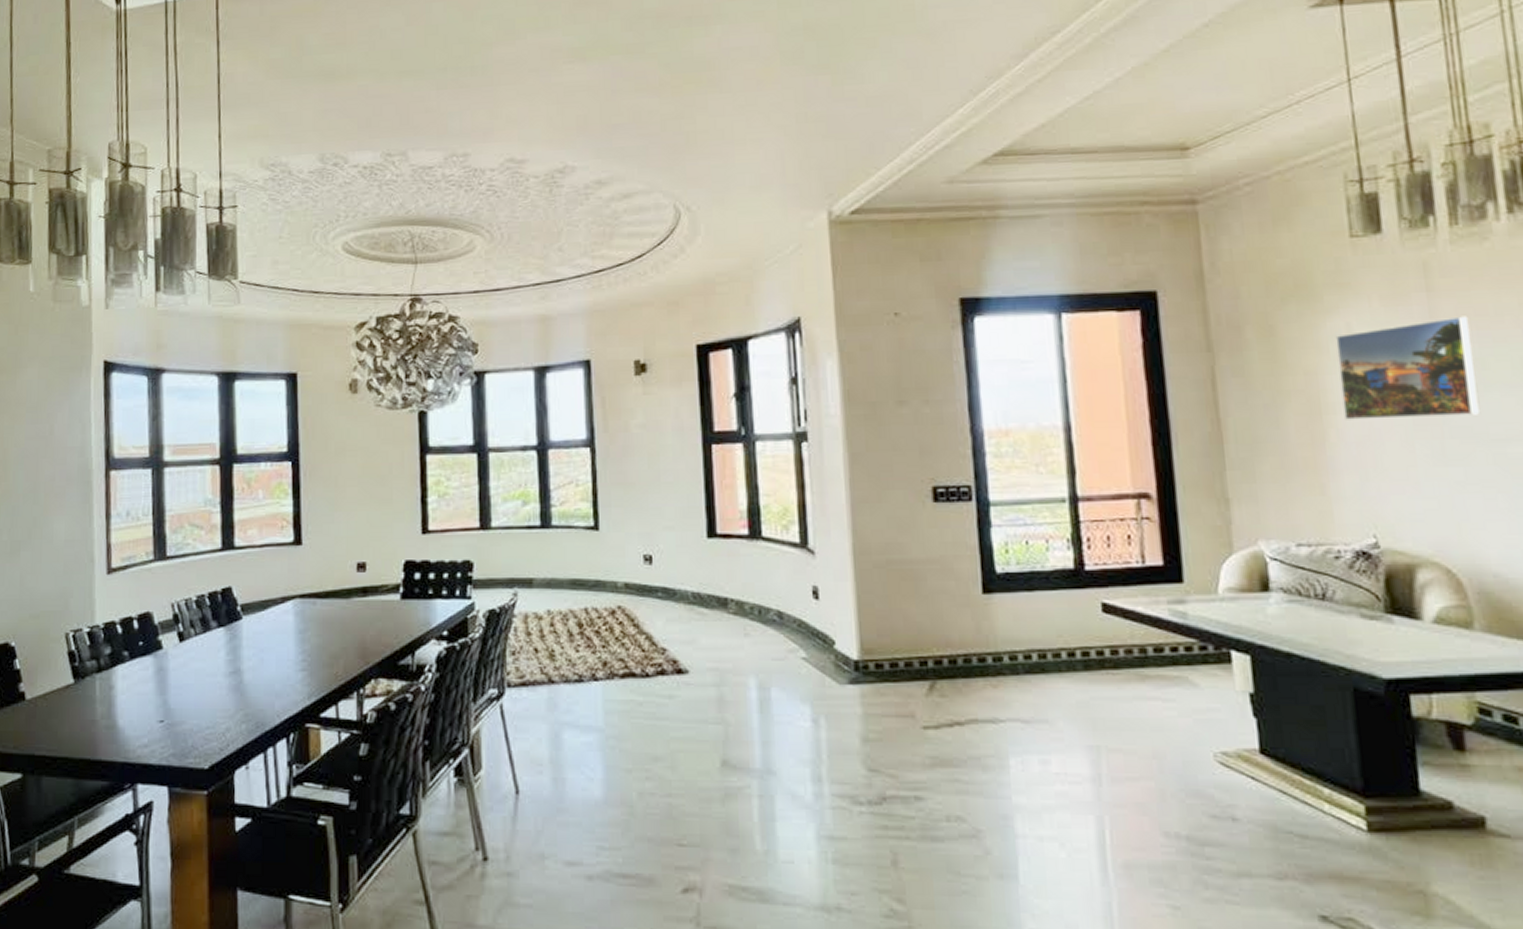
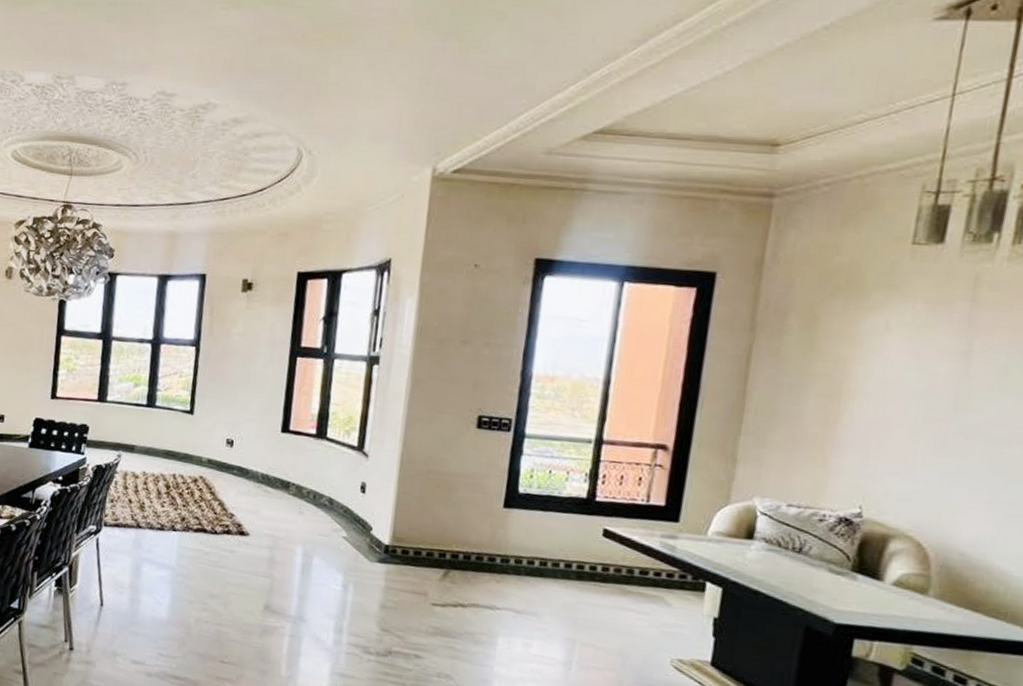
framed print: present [1335,316,1481,420] -> none [861,327,1005,417]

